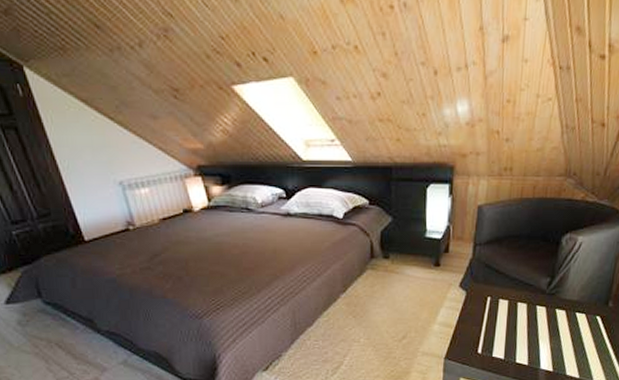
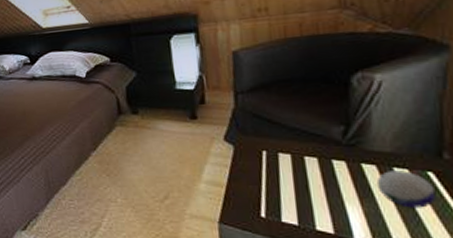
decorative orb: none [562,315,599,344] -> present [376,170,437,208]

